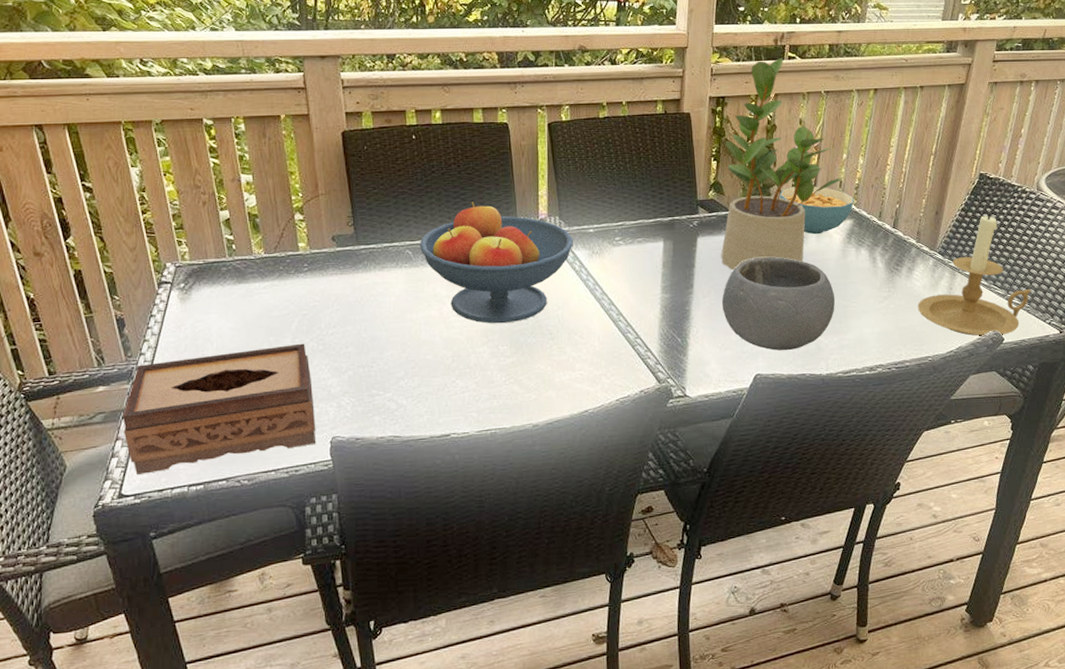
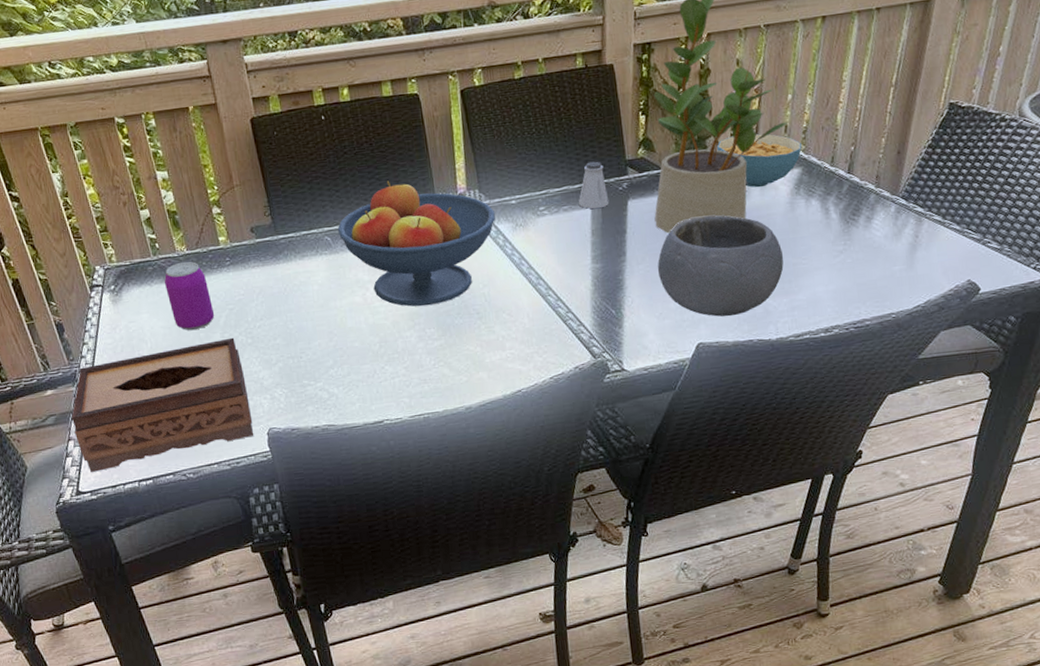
beverage can: none [237,264,287,334] -> present [164,261,215,331]
saltshaker: none [651,199,681,243] -> present [578,161,610,209]
candle holder: present [918,212,1031,336] -> none [878,146,1013,287]

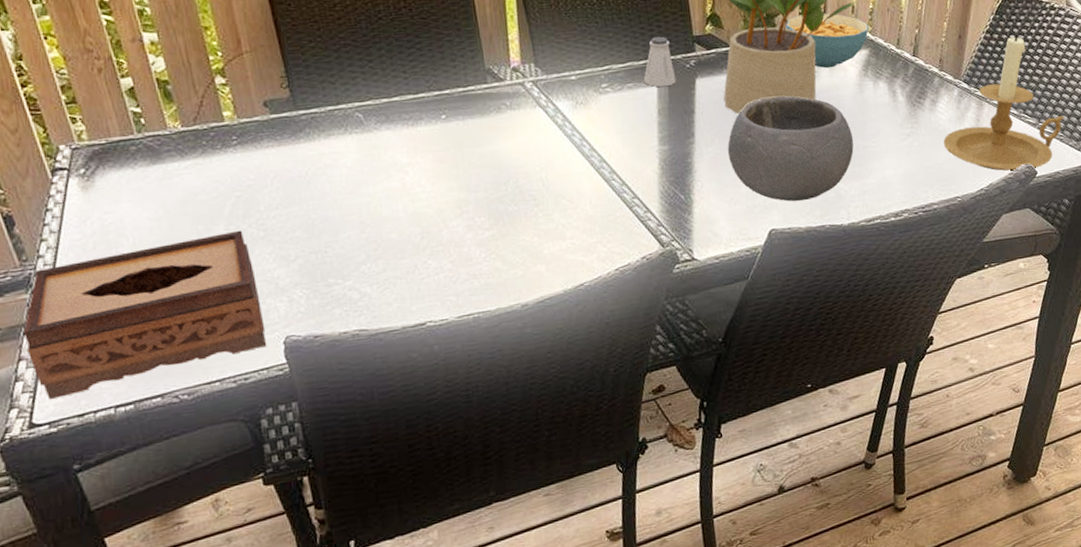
beverage can: present [164,261,215,331] -> none [151,140,218,223]
fruit bowl: present [337,180,495,307] -> none [370,51,553,193]
candle holder: none [878,146,1013,287] -> present [944,33,1064,171]

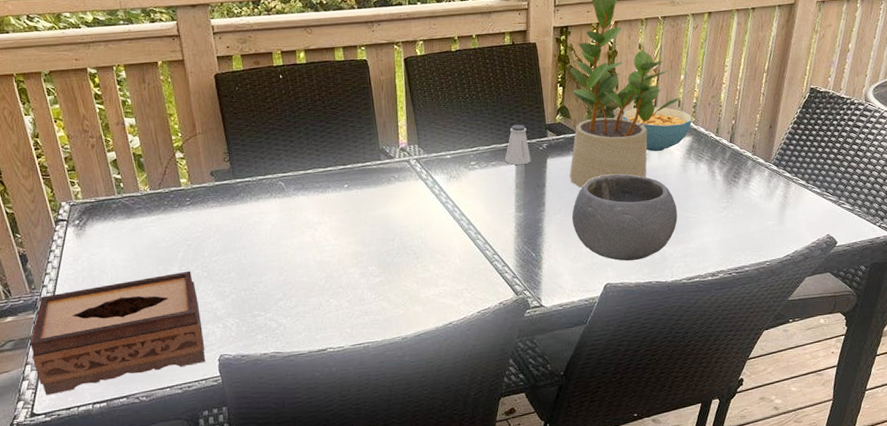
candle holder: present [944,33,1064,171] -> none [755,124,862,240]

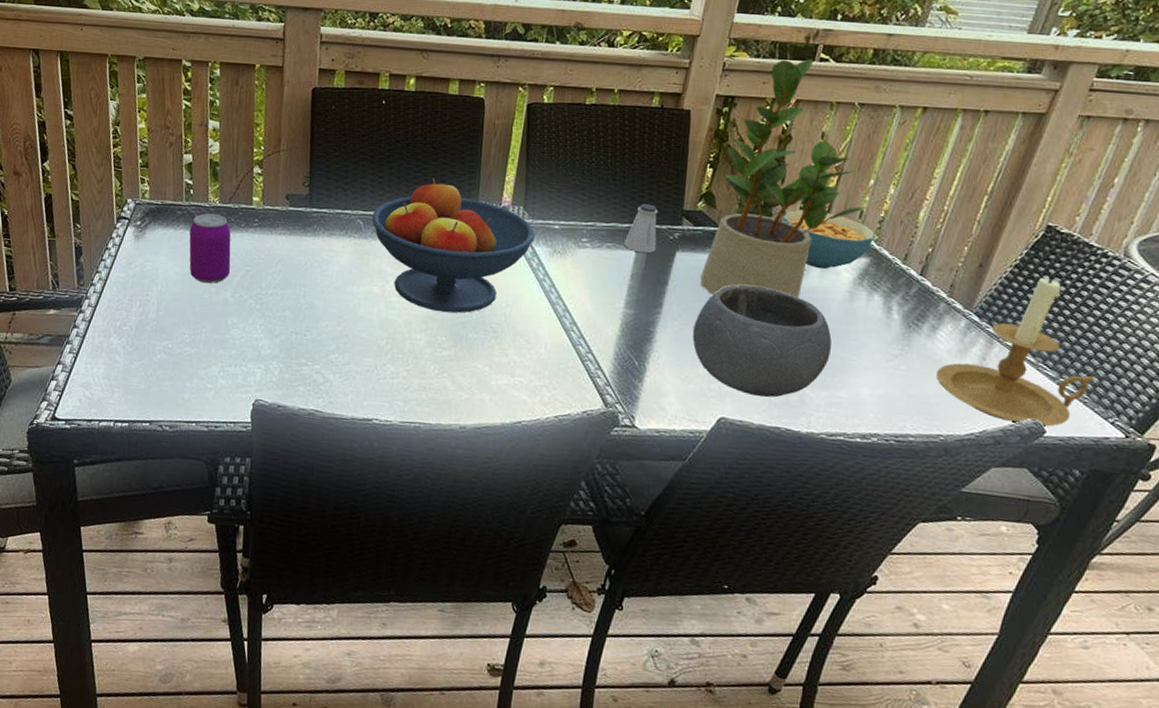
tissue box: present [29,271,206,395] -> none [65,294,245,404]
beverage can: none [126,200,174,264] -> present [189,213,231,283]
fruit bowl: none [290,134,432,246] -> present [371,178,535,313]
candle holder: none [755,124,862,240] -> present [936,274,1094,427]

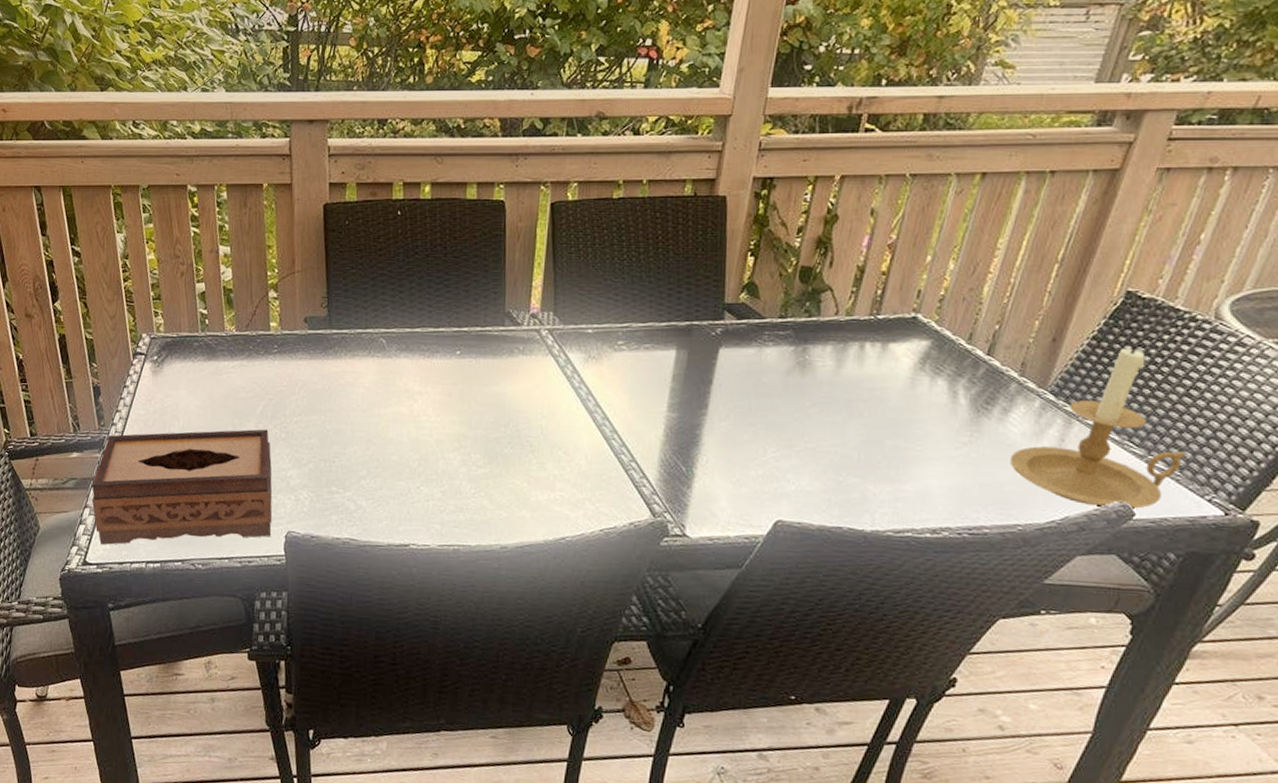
tissue box: none [65,294,245,404] -> present [91,429,273,545]
beverage can: present [189,213,231,283] -> none [207,342,253,415]
fruit bowl: present [371,178,535,313] -> none [394,288,567,429]
saltshaker: present [623,203,658,254] -> none [662,299,698,353]
bowl: present [692,284,832,398] -> none [742,379,894,497]
potted plant: present [700,59,864,299] -> none [747,130,922,392]
cereal bowl: present [782,209,875,270] -> none [832,293,935,356]

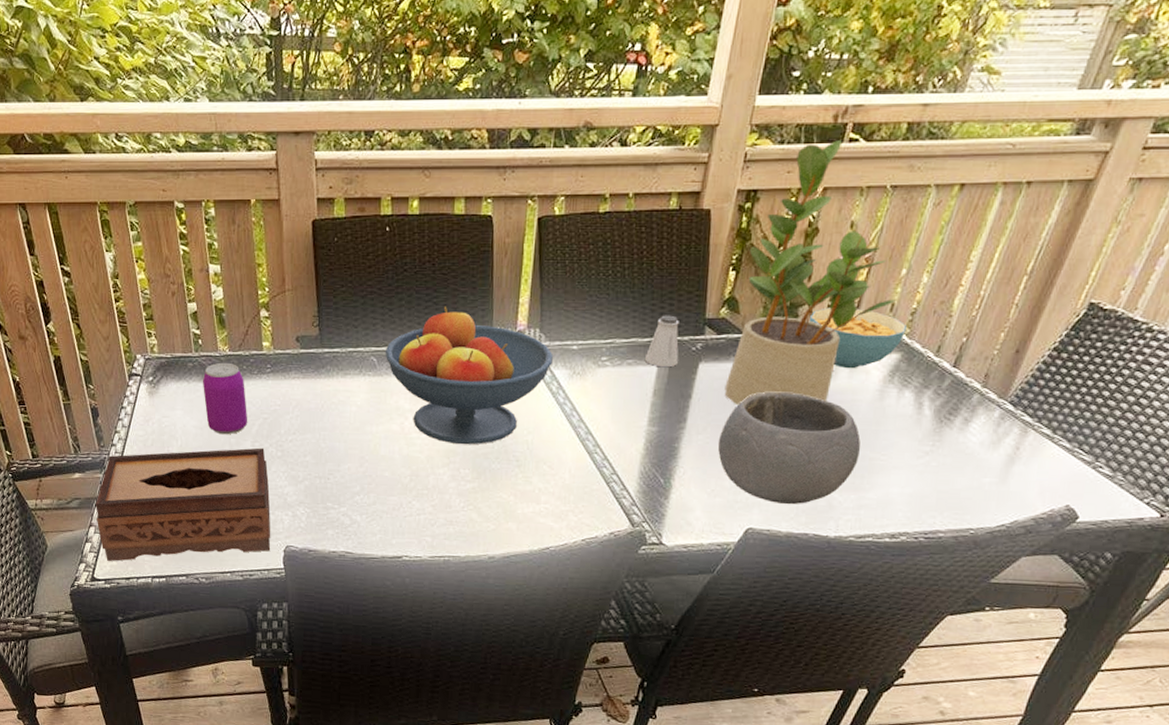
beverage can: none [207,342,253,415] -> present [202,362,248,435]
fruit bowl: none [394,288,567,429] -> present [385,306,553,445]
saltshaker: none [662,299,698,353] -> present [644,315,679,368]
bowl: none [742,379,894,497] -> present [718,392,861,505]
potted plant: none [747,130,922,392] -> present [724,140,895,406]
cereal bowl: none [832,293,935,356] -> present [809,307,906,369]
candle holder: present [1010,343,1187,509] -> none [968,354,1131,512]

